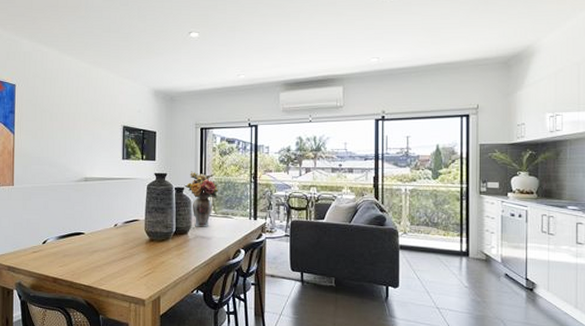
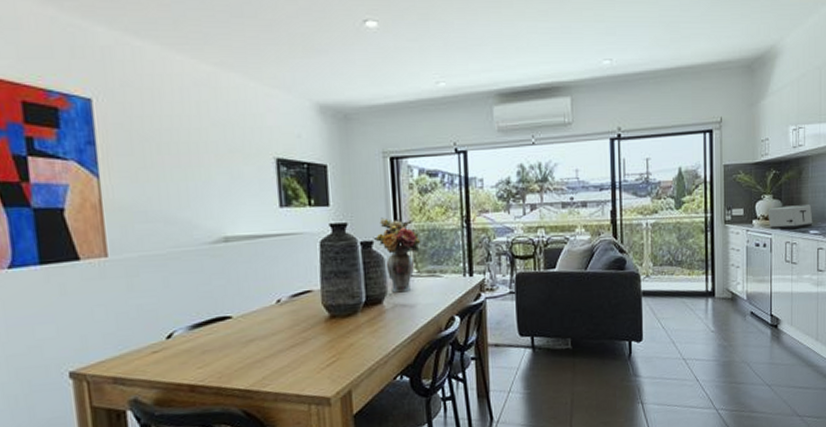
toaster: none [523,183,571,204] -> present [768,205,813,230]

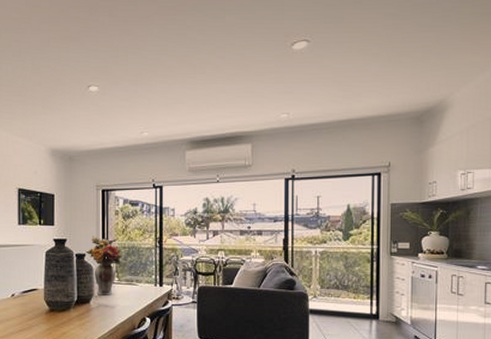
toaster: present [768,205,813,230] -> none [434,242,481,264]

